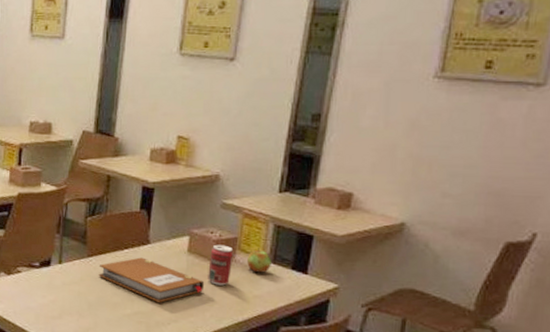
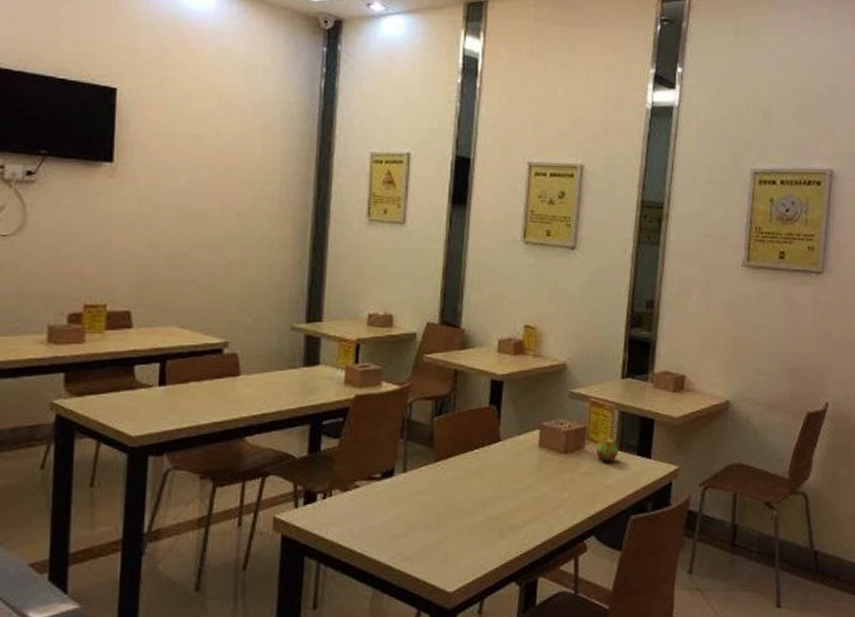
notebook: present [98,257,205,302] -> none [447,457,557,504]
beverage can: present [208,244,234,286] -> none [560,436,583,479]

